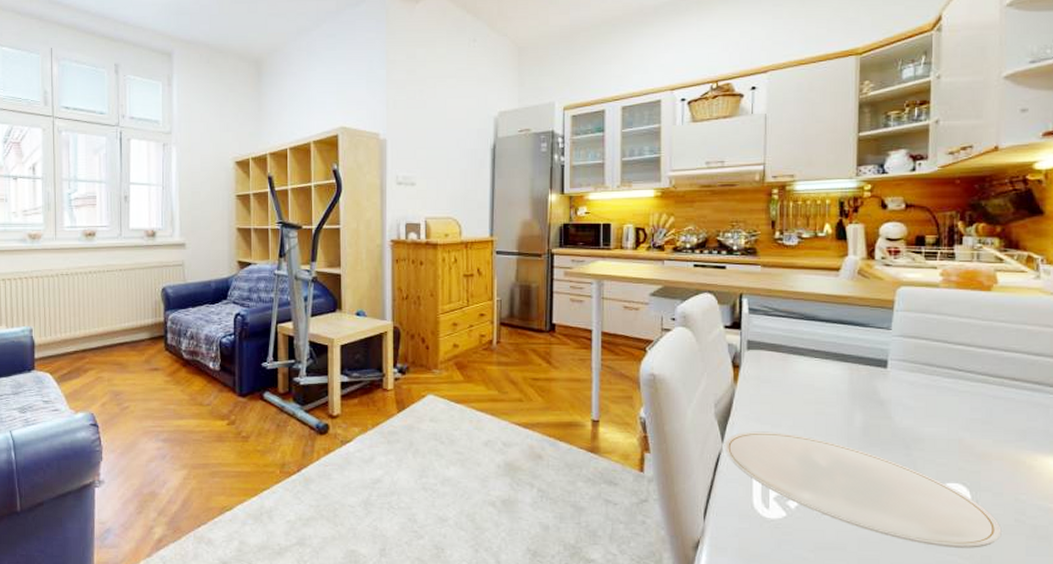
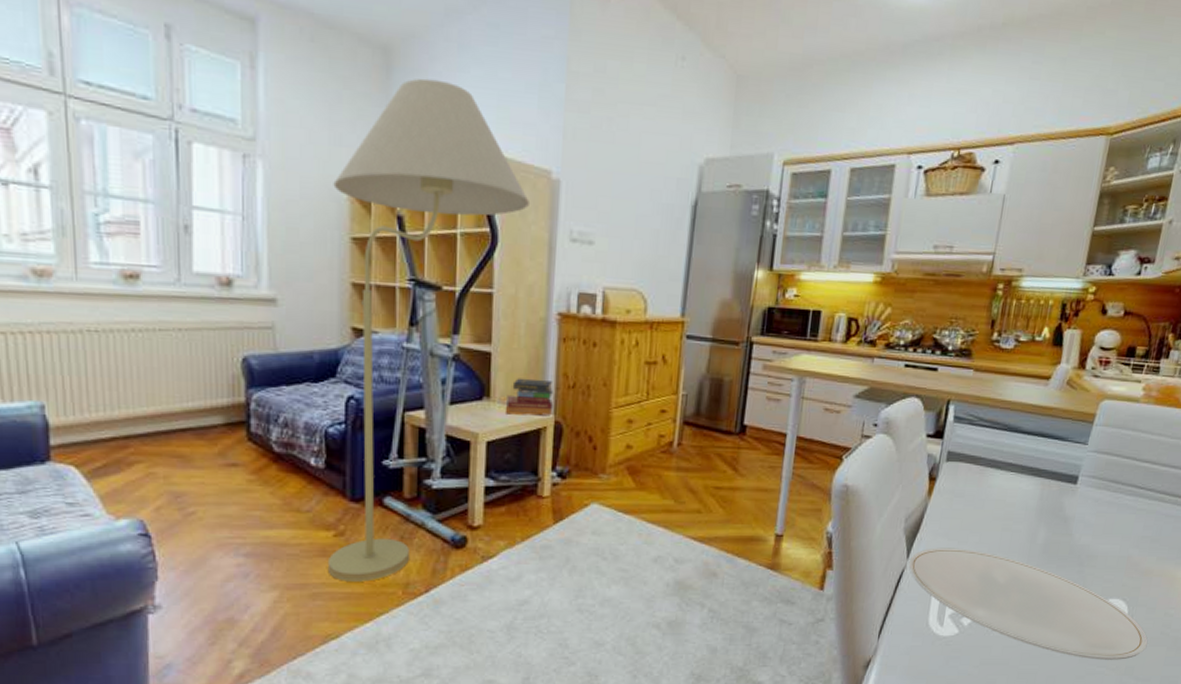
floor lamp: none [223,78,364,462] -> present [327,78,529,582]
books: none [355,293,392,323] -> present [506,378,554,416]

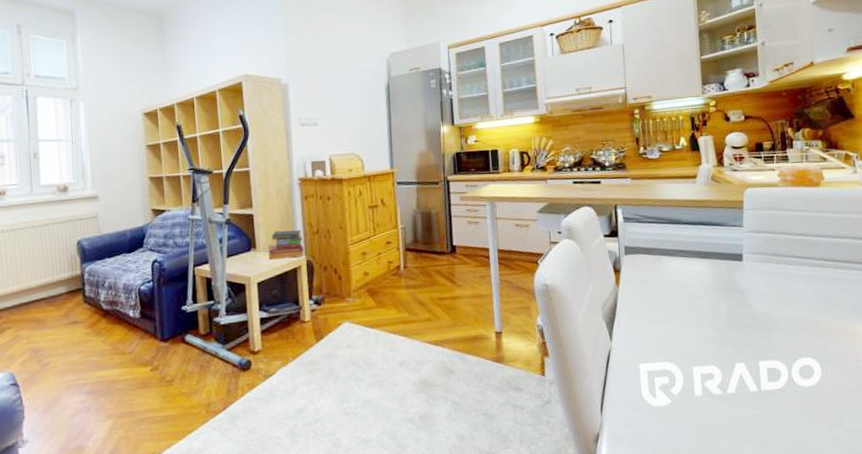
floor lamp: present [327,78,529,582] -> none [131,30,268,407]
plate: present [909,547,1148,660] -> none [613,327,848,416]

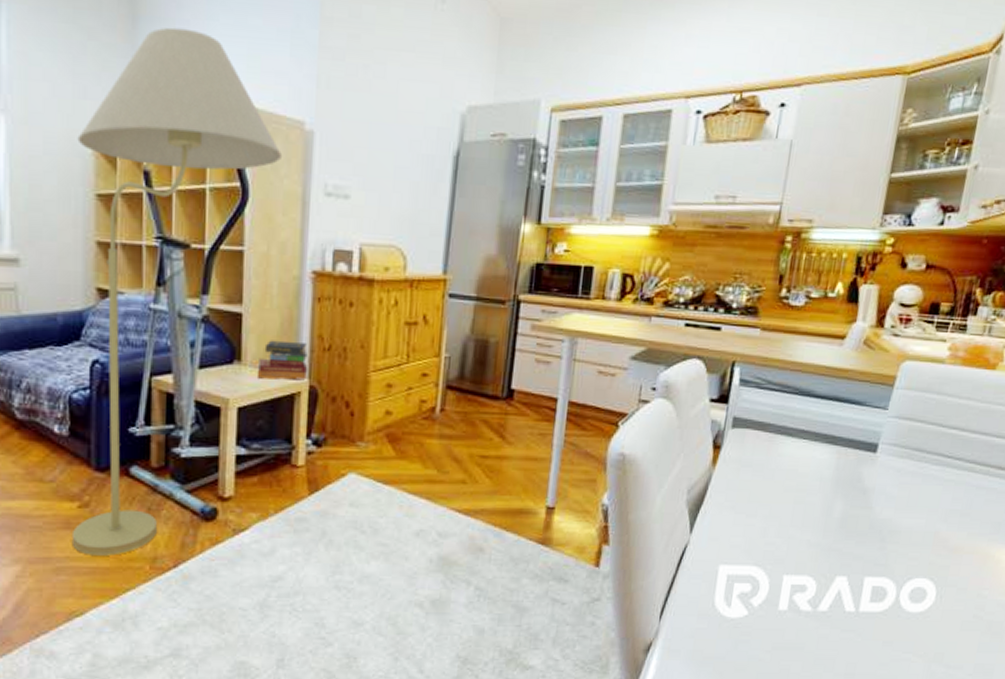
floor lamp: none [131,30,268,407] -> present [71,27,282,556]

